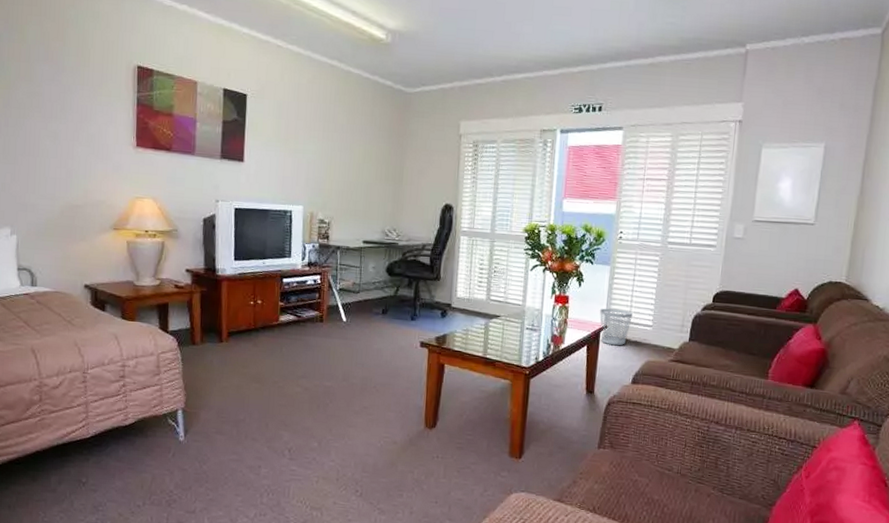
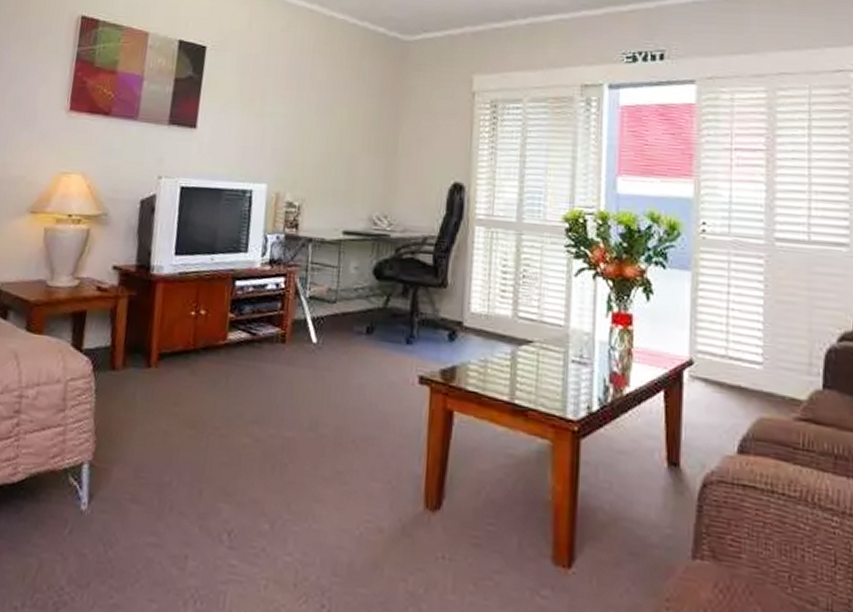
wastebasket: present [599,308,633,346] -> none [679,334,731,393]

